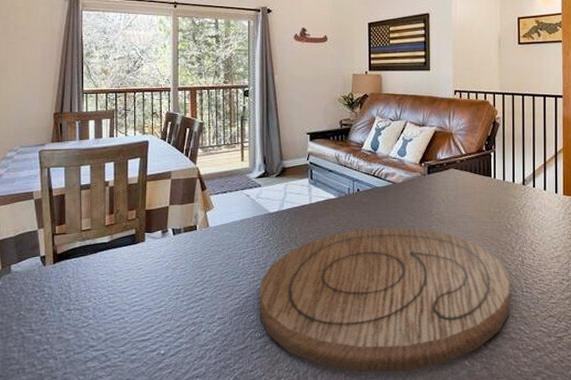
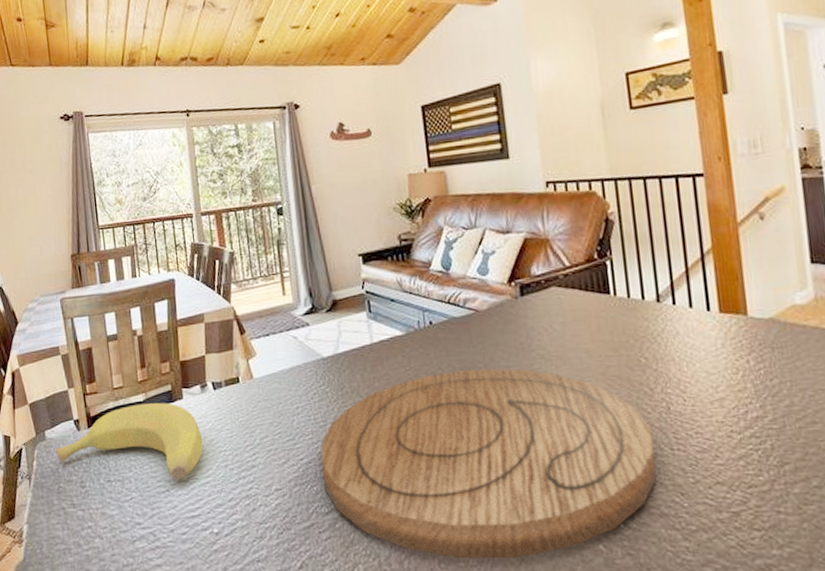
banana: none [19,243,159,310] -> present [55,402,204,480]

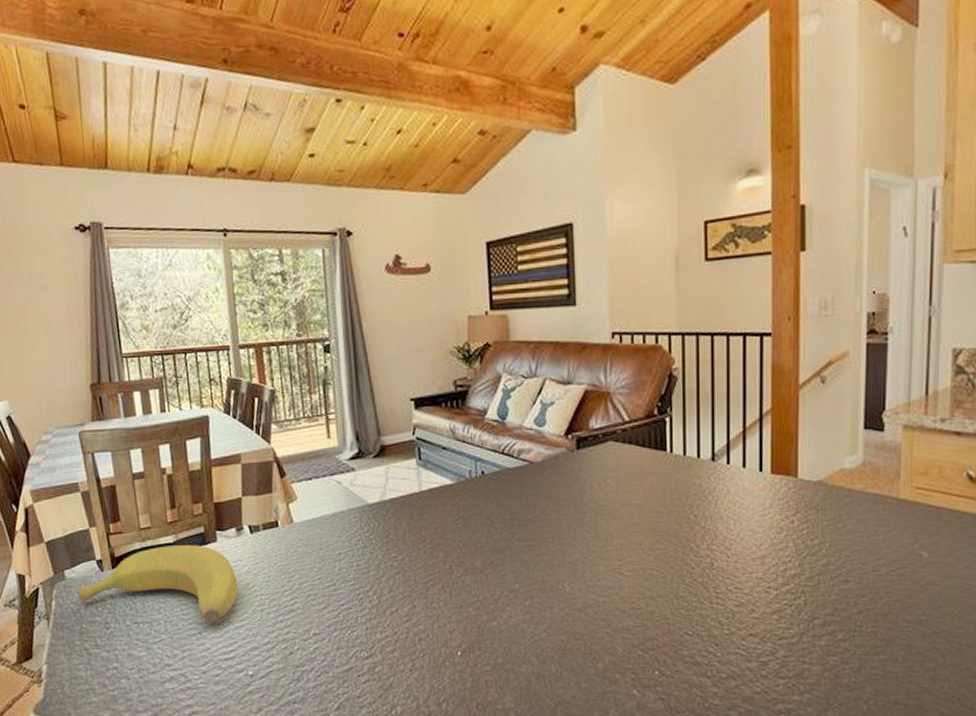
cutting board: present [321,369,657,559] -> none [362,521,695,702]

